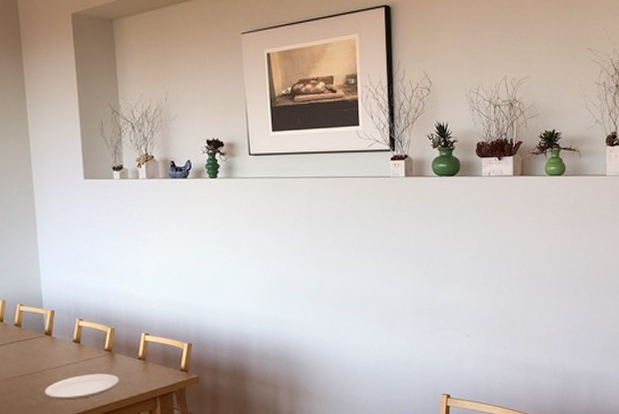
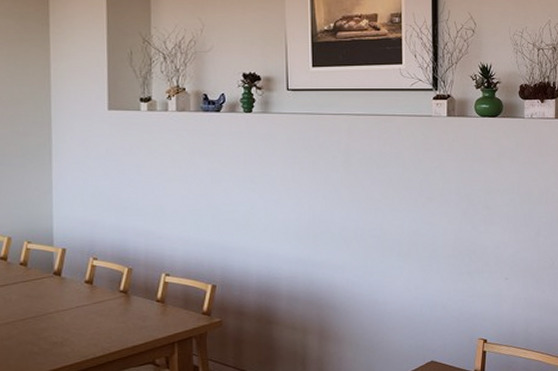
plate: present [45,373,119,400] -> none [49,317,134,346]

